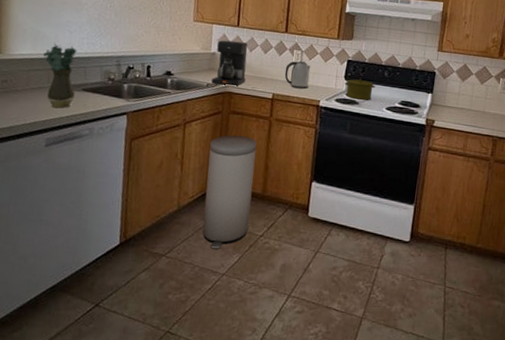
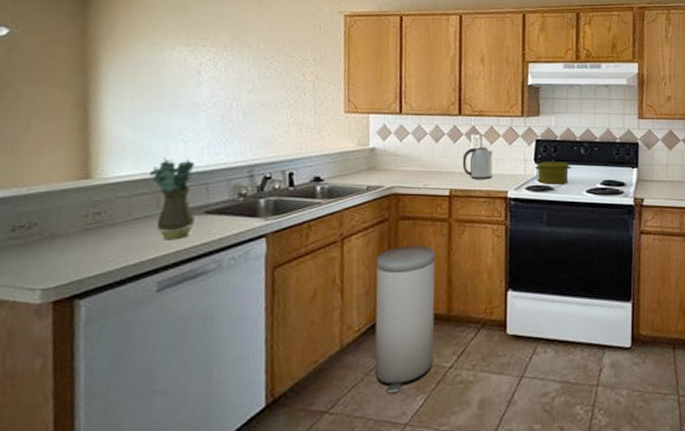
coffee maker: present [211,40,248,87] -> none [373,131,415,186]

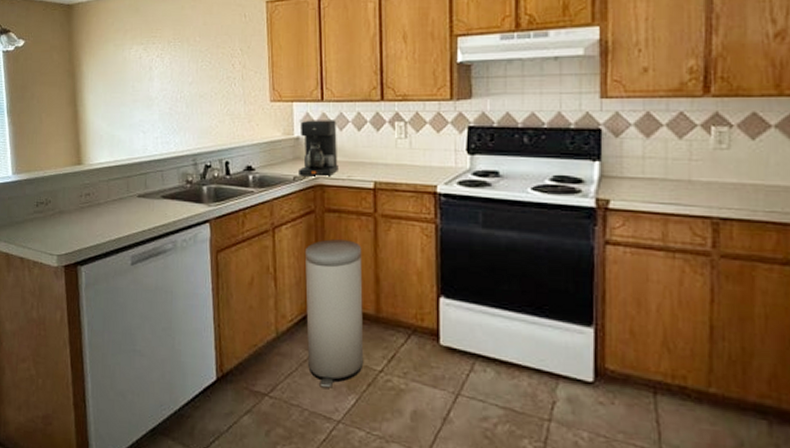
vase: present [150,158,195,240] -> none [121,147,155,221]
coffee maker: none [373,131,415,186] -> present [299,120,338,177]
kettle: present [462,146,493,180] -> none [386,135,419,173]
cooking pot: present [535,159,571,185] -> none [467,149,512,181]

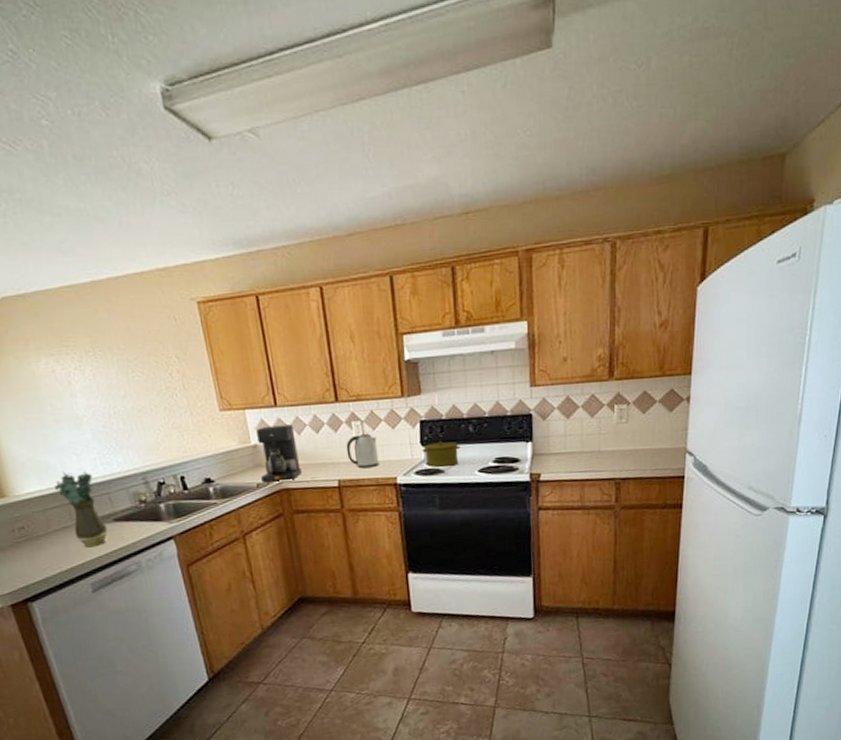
vase: none [121,147,155,221] -> present [54,471,108,548]
pedal bin: present [304,239,364,388] -> none [278,536,348,666]
kettle: none [386,135,419,173] -> present [346,433,379,469]
cooking pot: none [467,149,512,181] -> present [422,440,461,468]

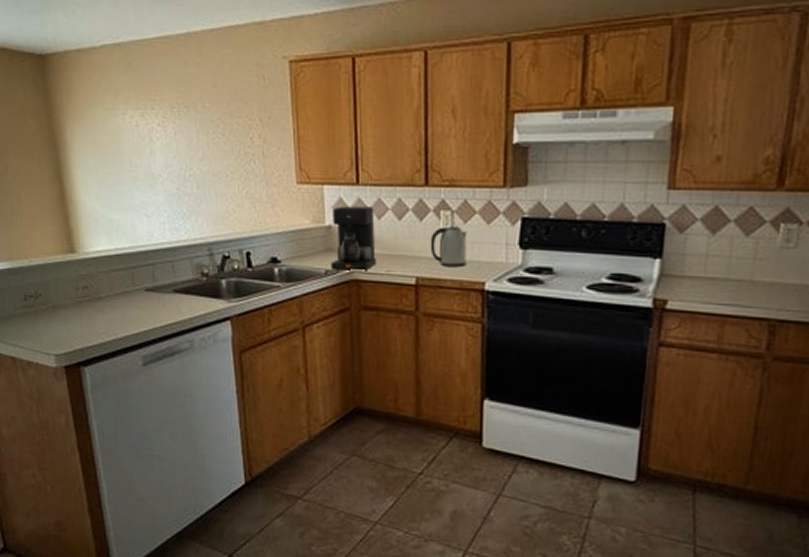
vase: present [54,471,108,548] -> none [122,233,166,317]
cooking pot: present [422,440,461,468] -> none [519,243,568,278]

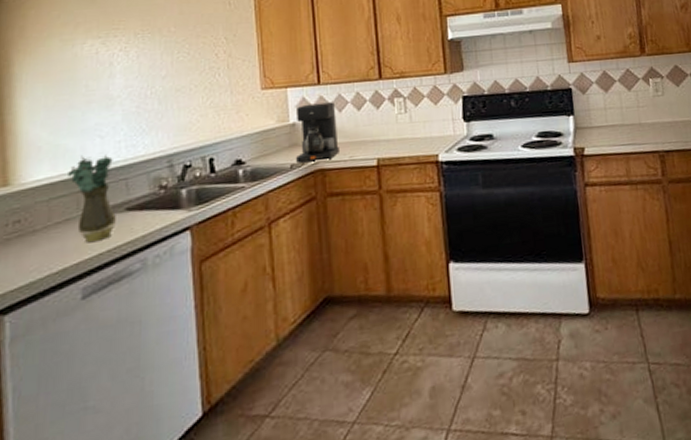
vase: none [122,233,166,317] -> present [68,155,116,243]
kettle: present [430,225,467,268] -> none [387,109,421,147]

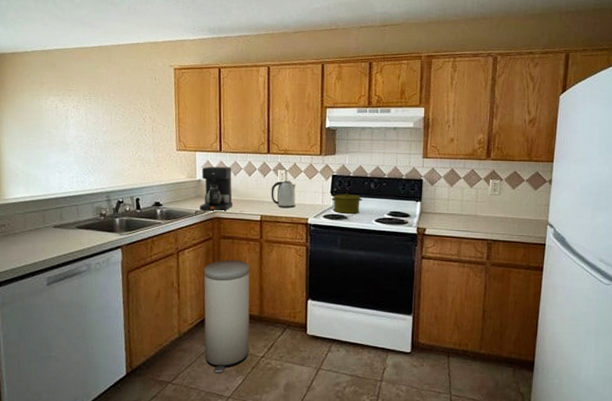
vase: present [68,155,116,243] -> none [37,184,70,248]
pedal bin: none [306,222,377,390] -> present [203,260,250,373]
kettle: none [387,109,421,147] -> present [271,180,296,209]
cooking pot: none [464,115,503,144] -> present [331,192,363,215]

